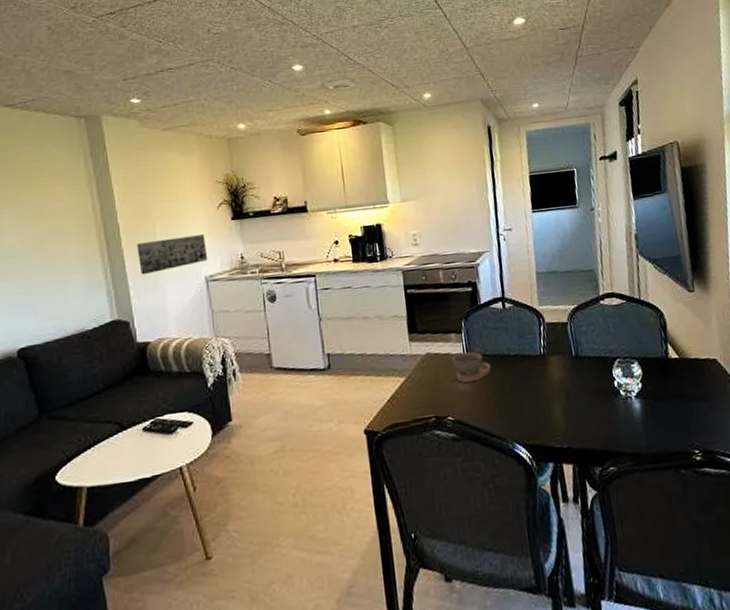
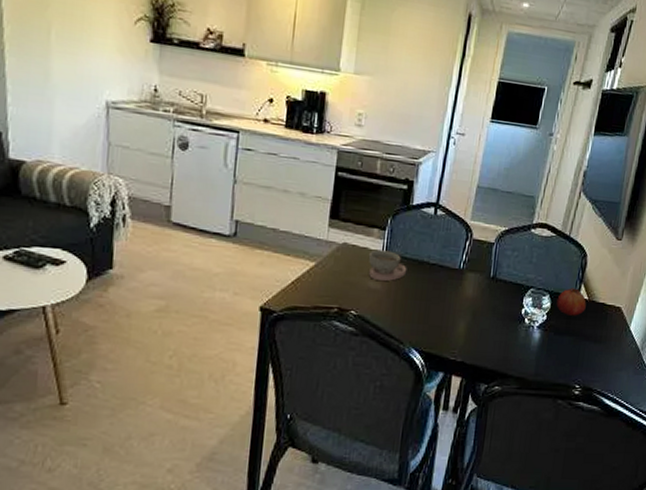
wall art: present [136,234,208,275] -> none [22,39,114,84]
fruit: none [646,349,680,379] -> present [556,288,586,316]

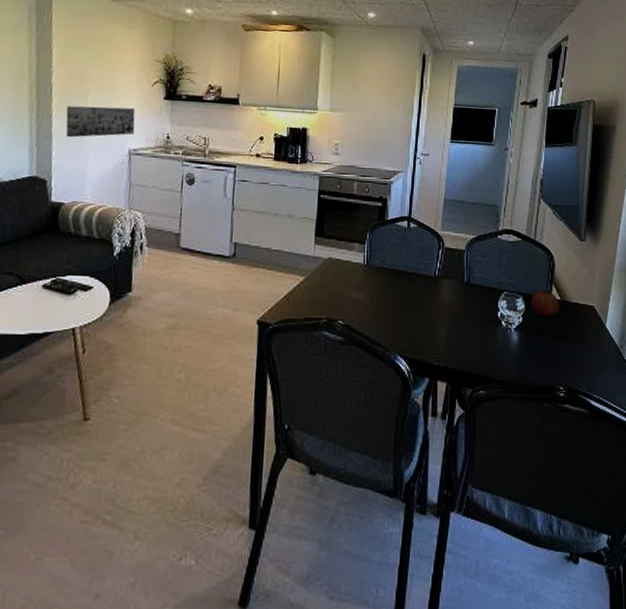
wall art: none [22,39,114,84] -> present [66,106,136,138]
bowl: present [368,250,407,281] -> none [351,262,387,291]

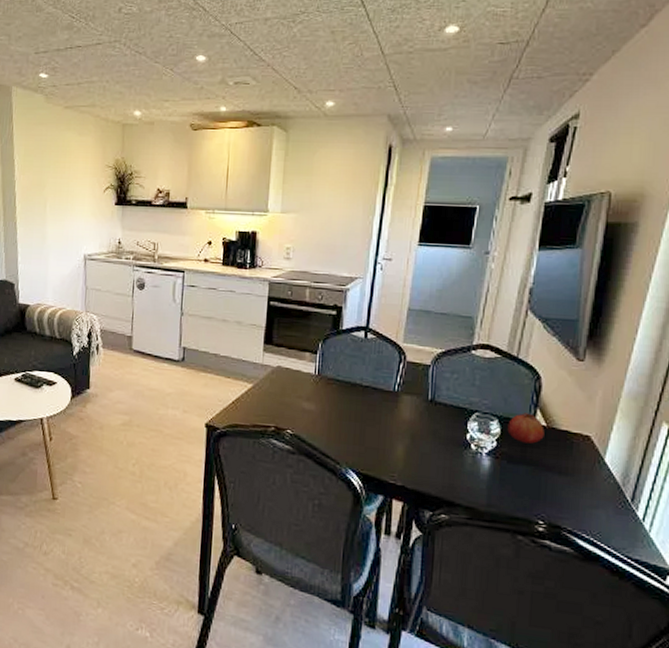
wall art: present [66,106,136,138] -> none [28,213,89,244]

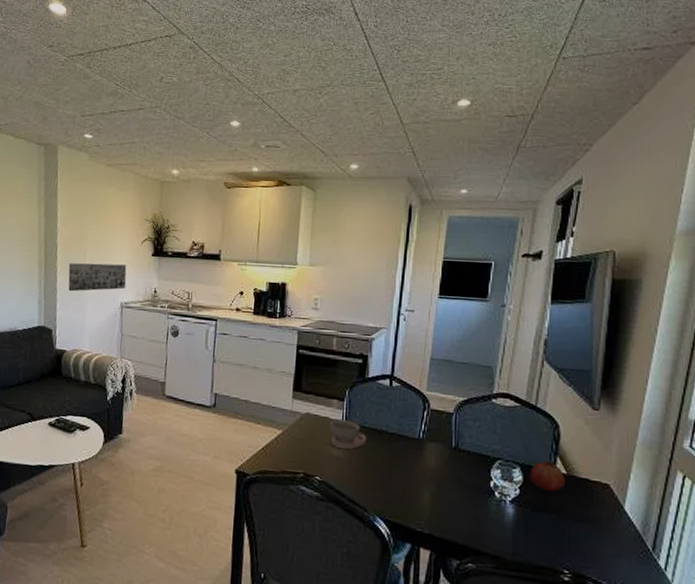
wall art: none [28,213,89,244] -> present [68,263,127,292]
bowl: none [301,372,340,402] -> present [329,419,367,449]

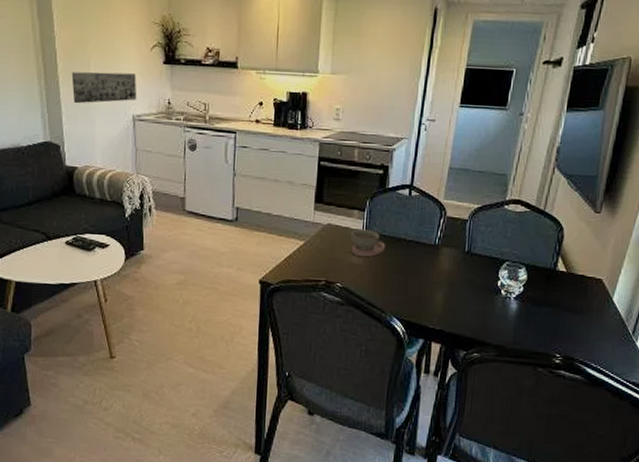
fruit: present [529,461,565,492] -> none [533,261,564,288]

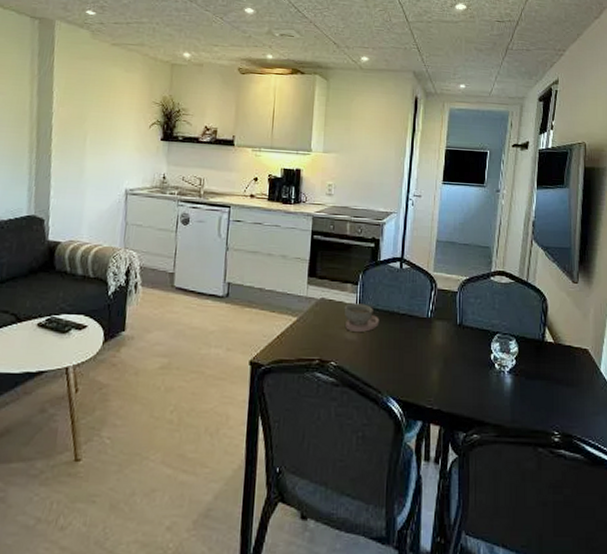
wall art: present [71,72,137,104] -> none [64,146,133,178]

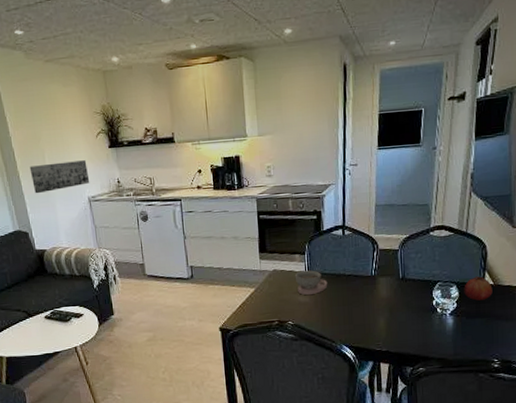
wall art: none [64,146,133,178] -> present [29,160,90,194]
fruit: none [523,332,553,360] -> present [464,276,493,301]

